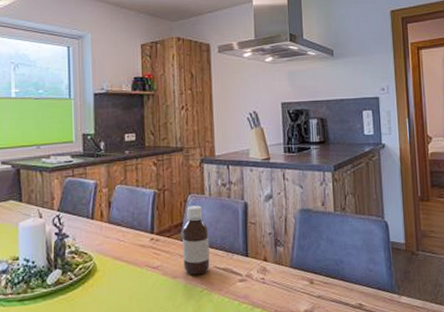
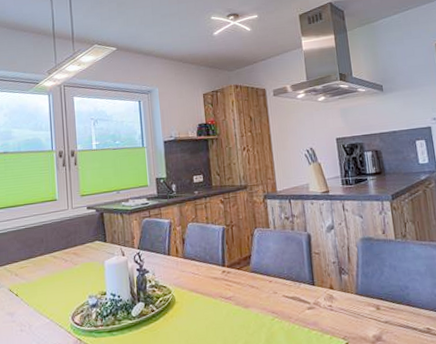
bottle: present [182,205,210,275] -> none [251,238,279,305]

